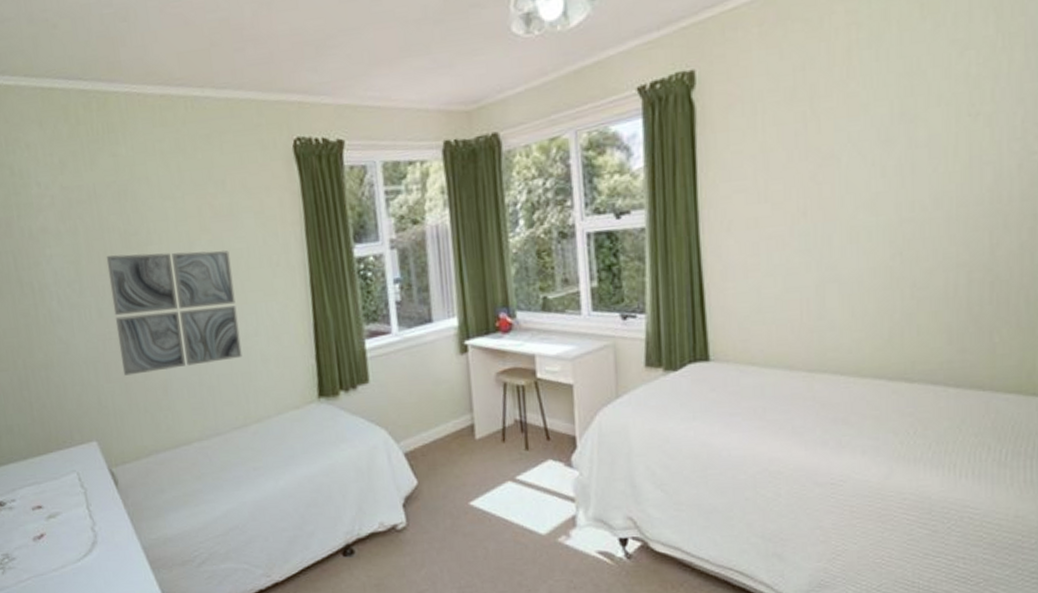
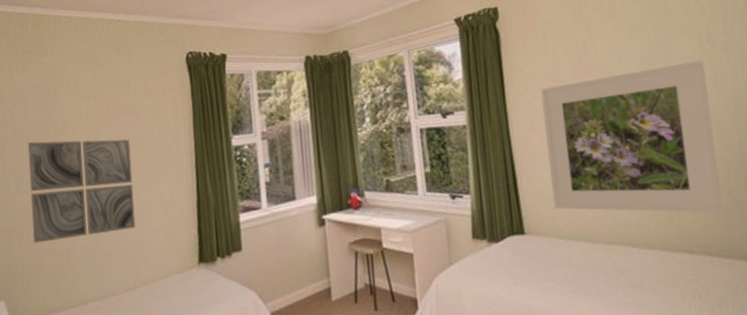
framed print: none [743,138,959,333] -> present [540,60,723,213]

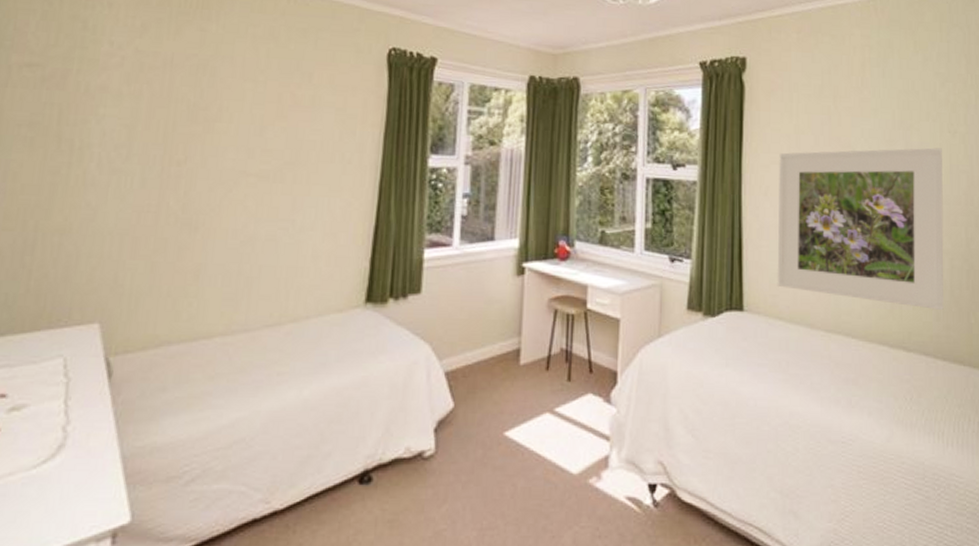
wall art: present [27,139,136,243] -> none [152,126,302,254]

